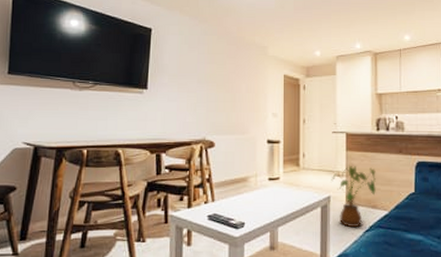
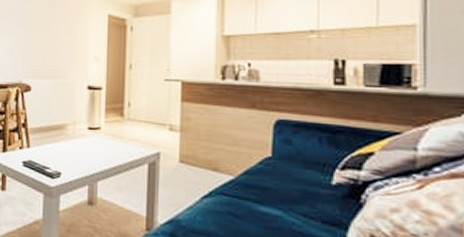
house plant: present [331,166,376,228] -> none [161,119,219,192]

